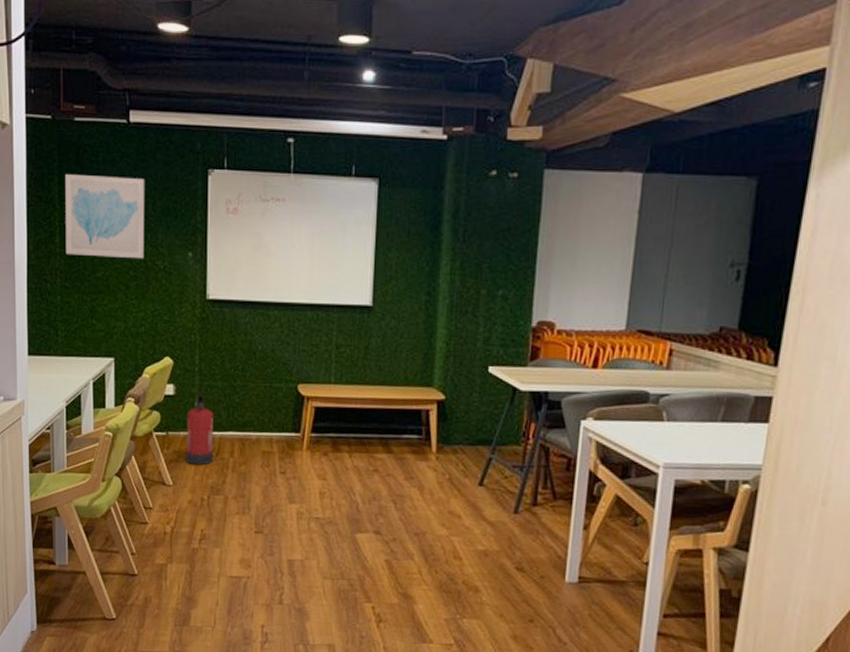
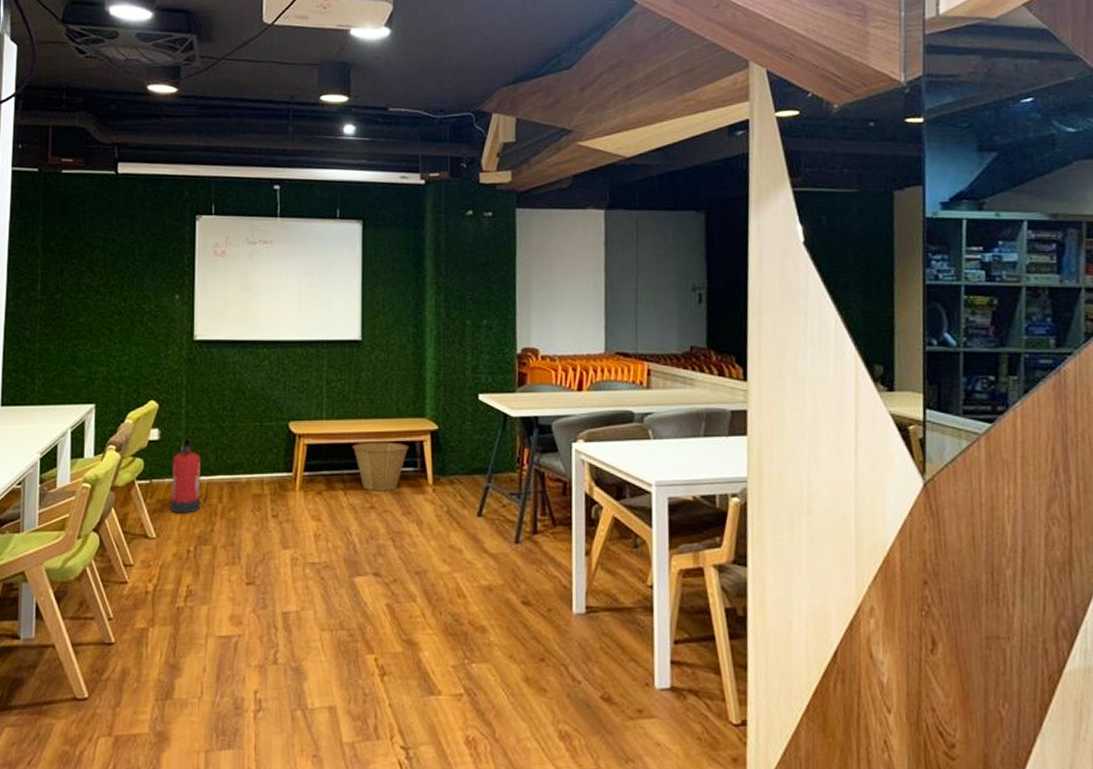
wall art: present [65,174,145,259] -> none [47,223,132,303]
basket: none [359,407,415,457] -> present [352,441,409,492]

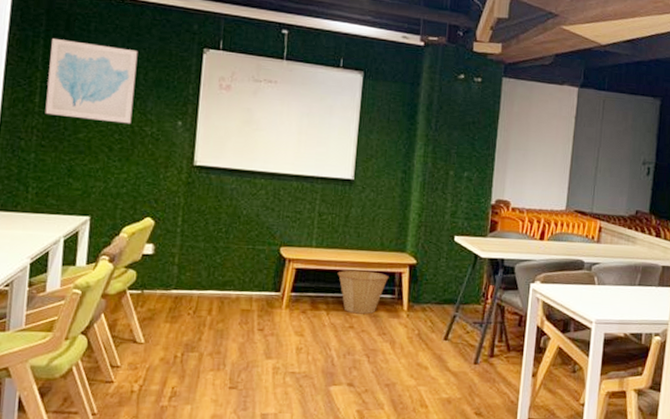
wall art: none [47,223,132,303] -> present [45,39,138,124]
fire extinguisher: present [170,436,201,514] -> none [160,253,193,323]

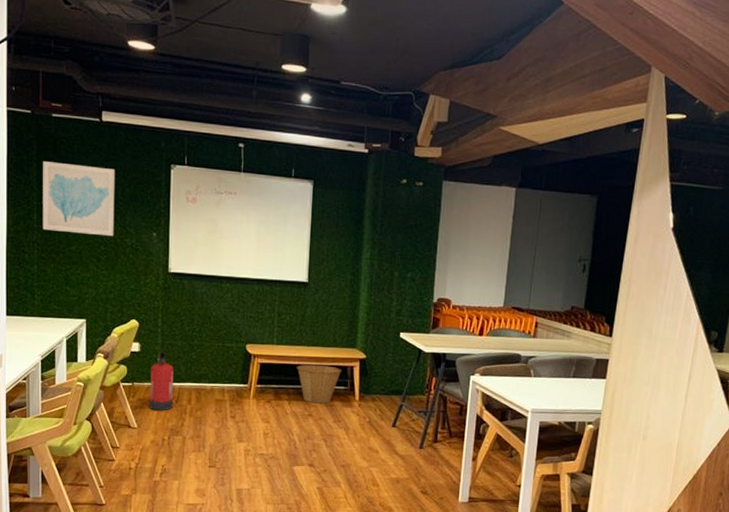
fire extinguisher: none [160,253,193,323] -> present [148,350,174,411]

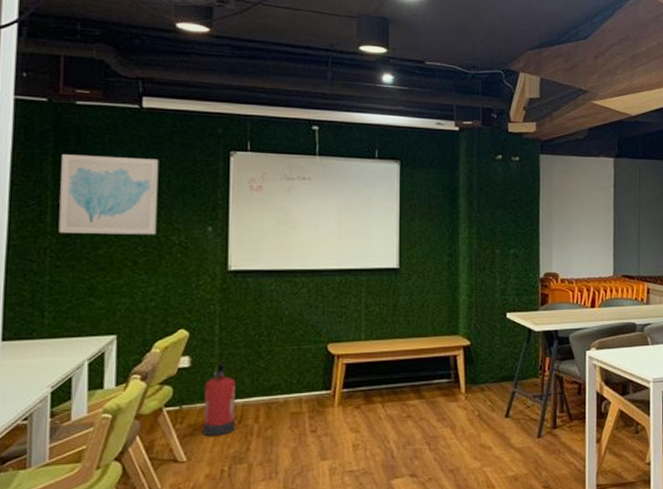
basket: present [296,364,342,404] -> none [390,357,444,403]

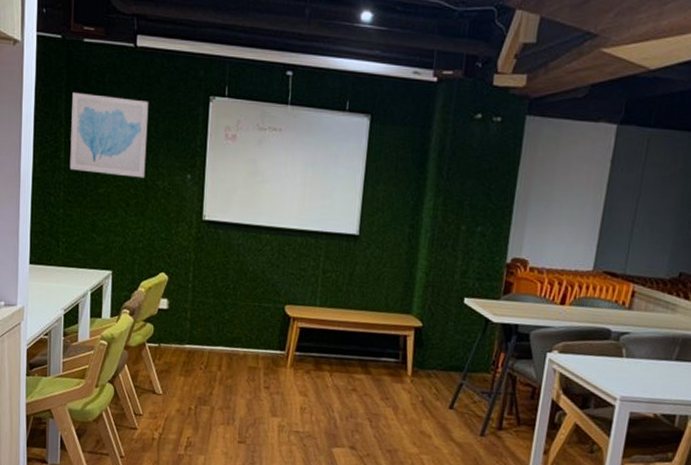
fire extinguisher: present [202,362,236,436] -> none [175,308,204,377]

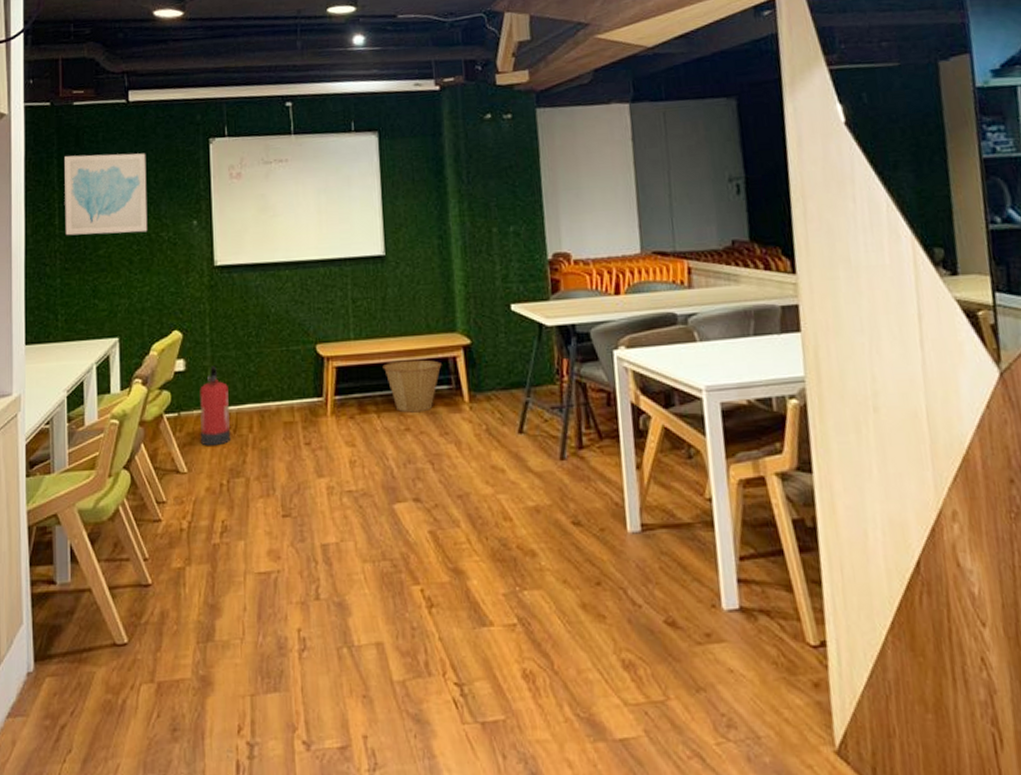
fire extinguisher: none [175,308,204,377] -> present [200,365,231,446]
basket: none [341,330,393,378] -> present [382,359,442,413]

